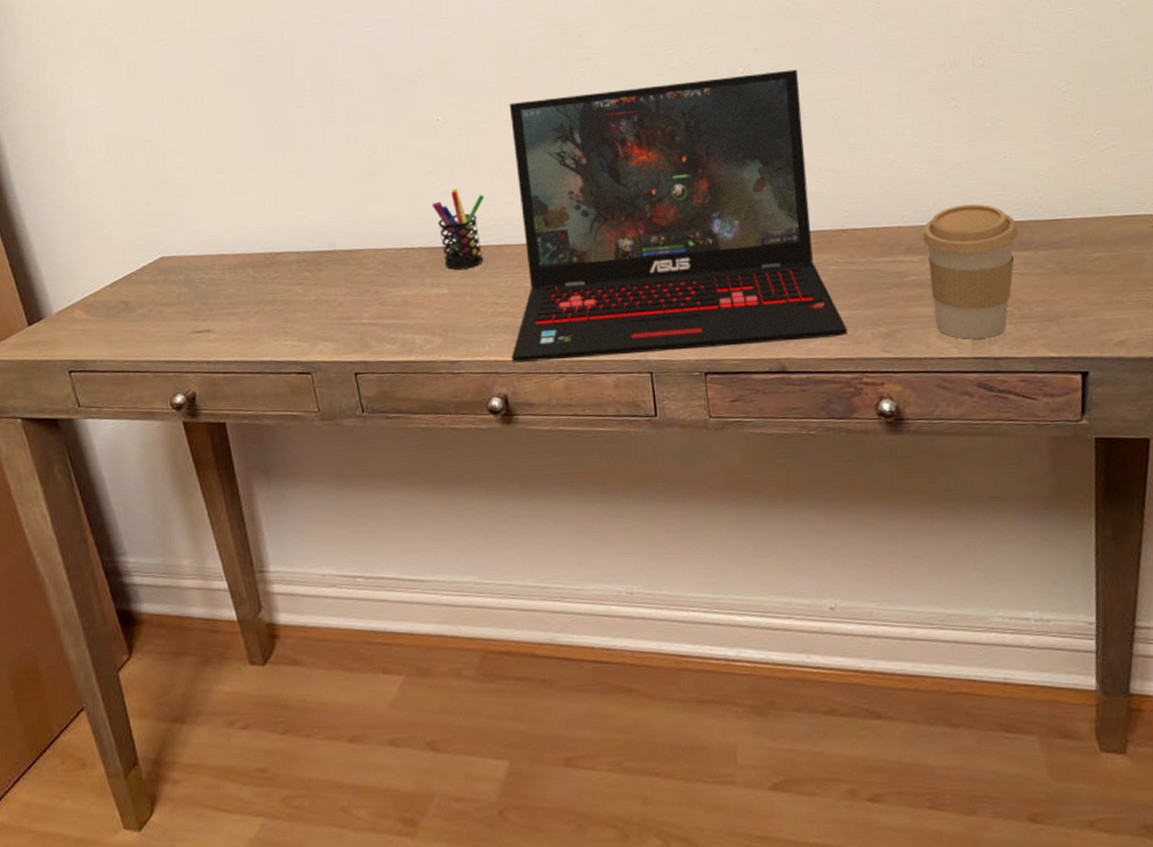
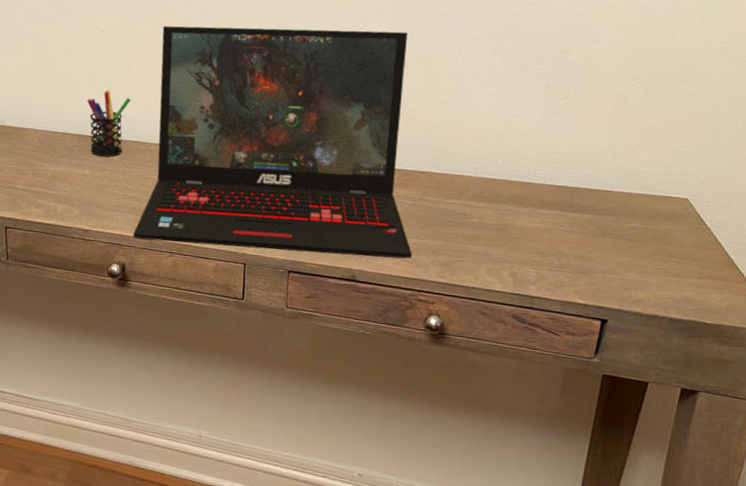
coffee cup: present [922,204,1019,339] -> none [487,166,570,279]

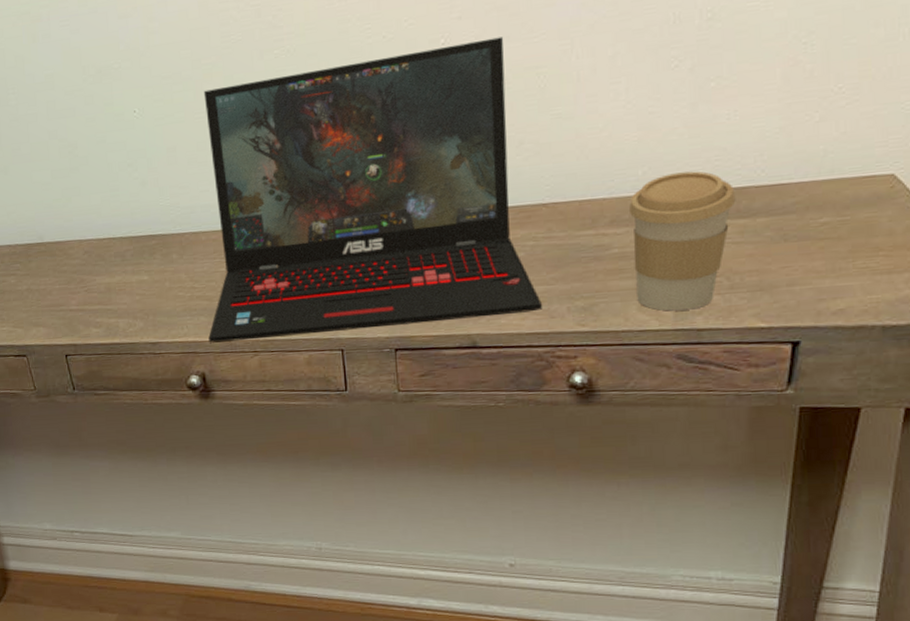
pen holder: present [87,90,131,157] -> none [131,179,181,257]
coffee cup: none [487,166,570,279] -> present [628,171,736,311]

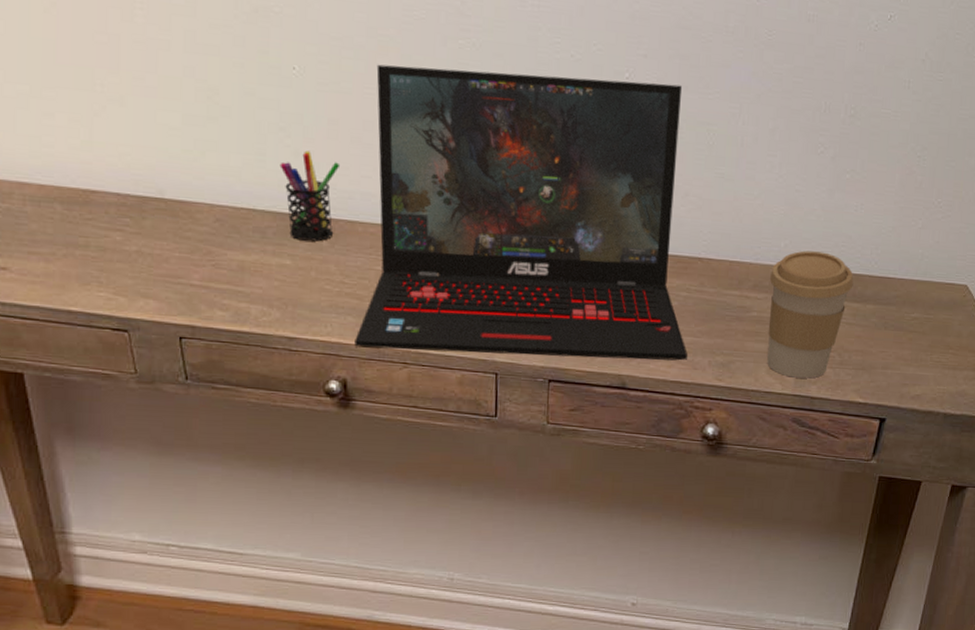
pen holder: none [131,179,181,257] -> present [280,151,341,242]

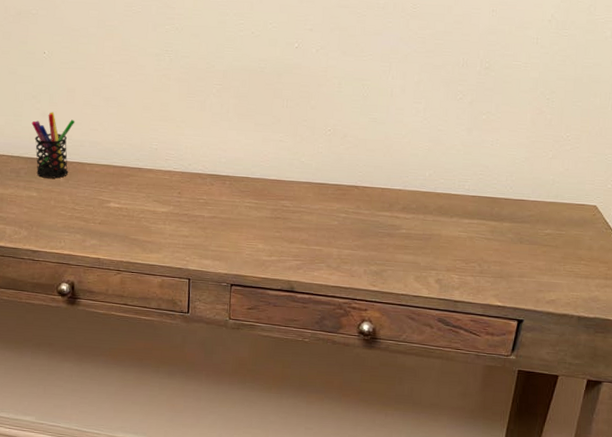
laptop: present [354,64,689,361] -> none [81,47,347,270]
coffee cup: present [767,250,854,379] -> none [415,178,491,285]

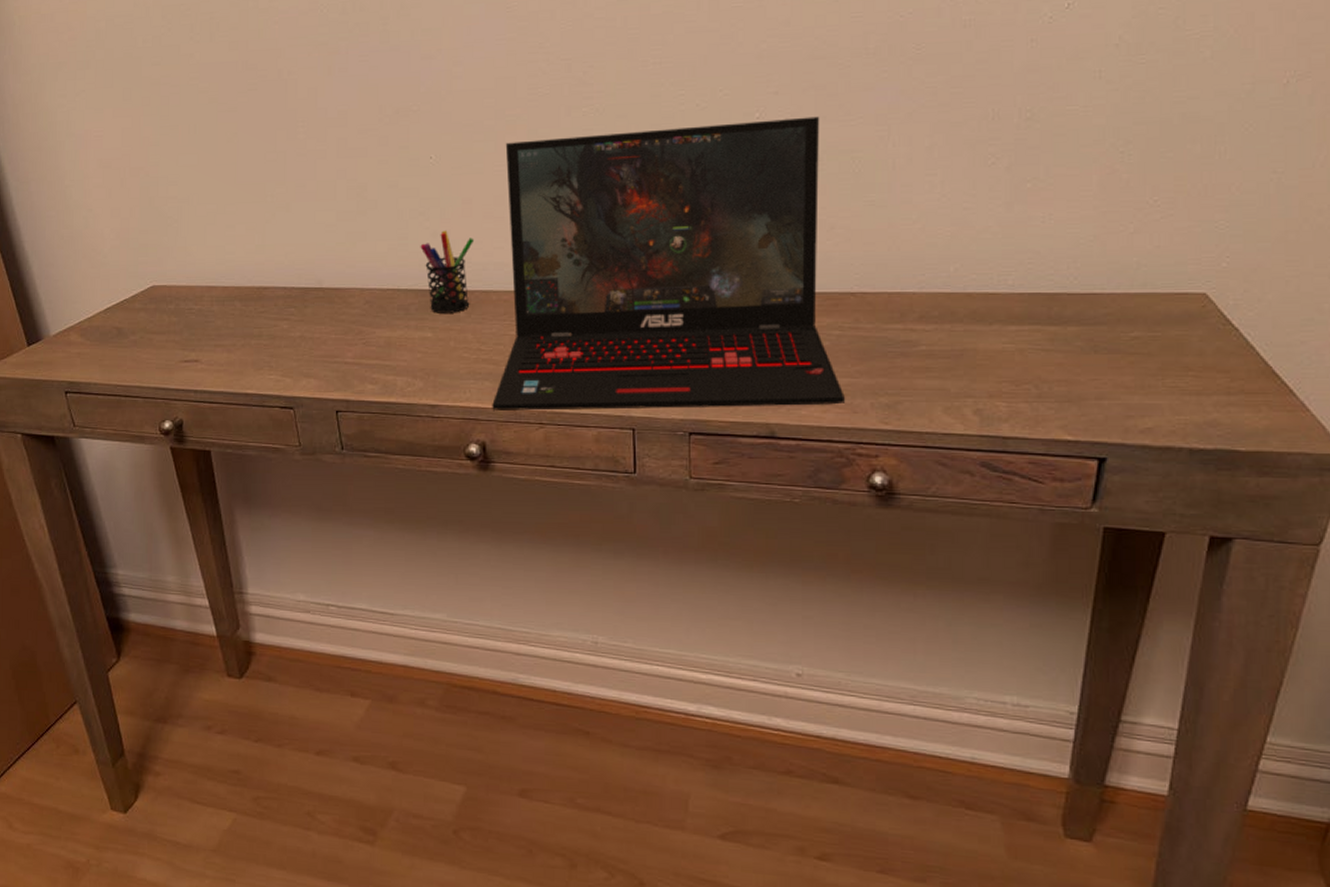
laptop: none [81,47,347,270] -> present [492,116,846,411]

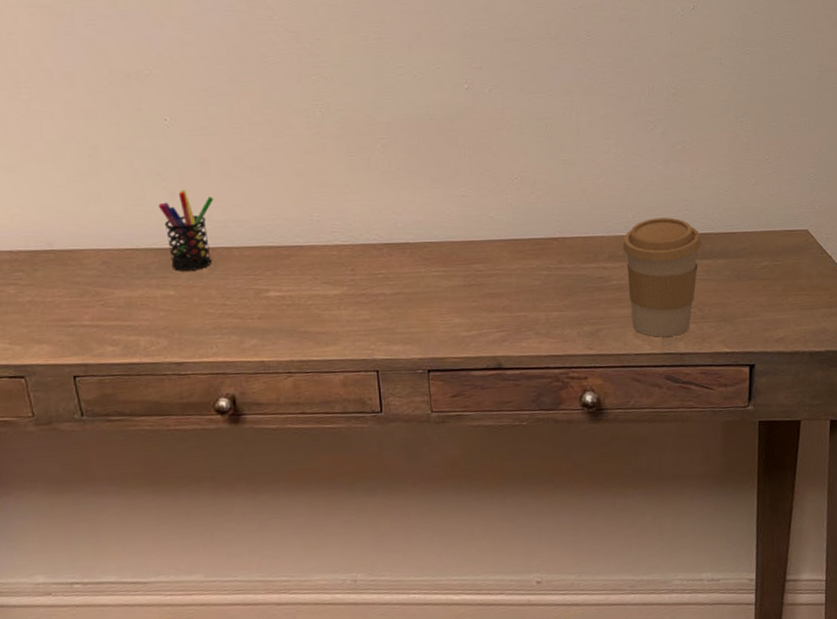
laptop: present [492,116,846,411] -> none [240,89,558,363]
coffee cup: none [938,272,1047,416] -> present [622,217,702,337]

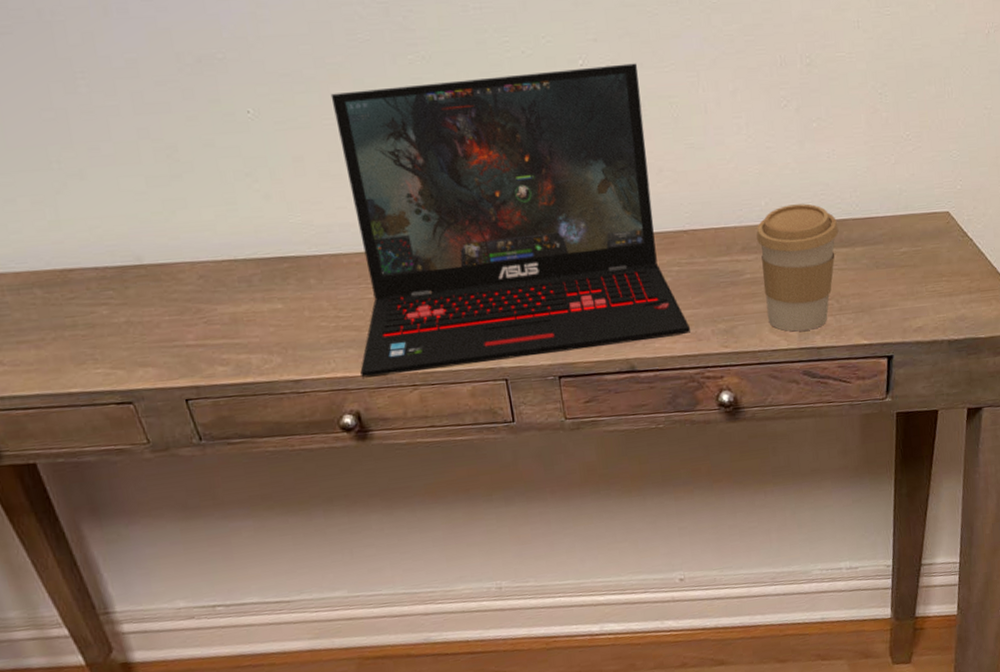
pen holder: present [158,190,214,271] -> none [252,192,320,283]
laptop: none [240,89,558,363] -> present [330,63,691,378]

